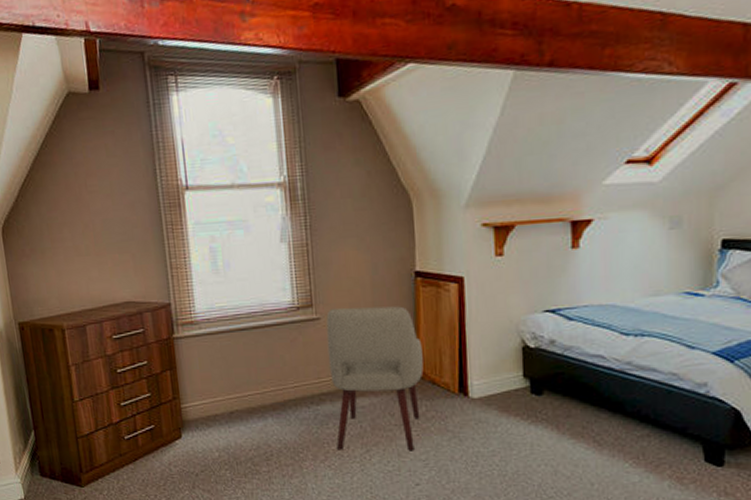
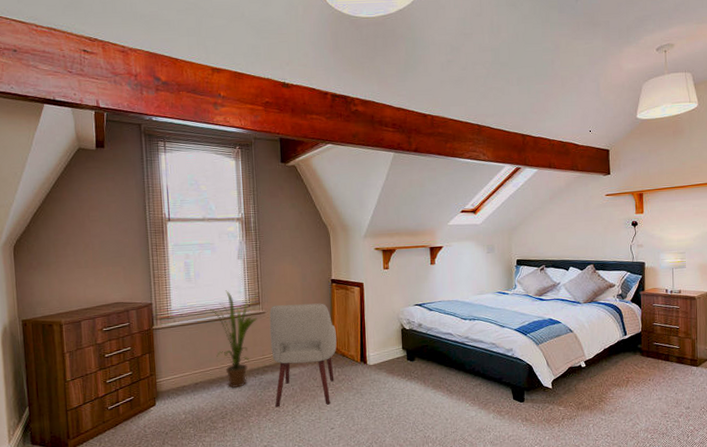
house plant: none [238,286,310,420] -> present [204,290,258,388]

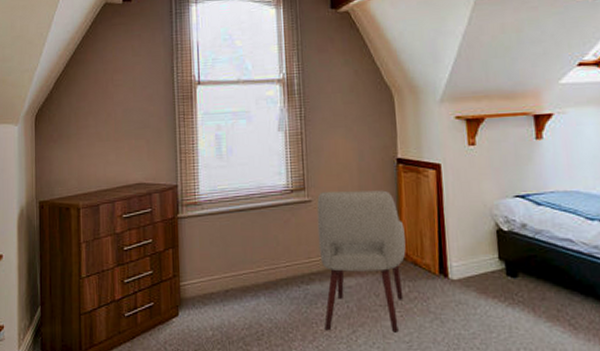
house plant: present [204,290,258,388] -> none [238,170,302,299]

